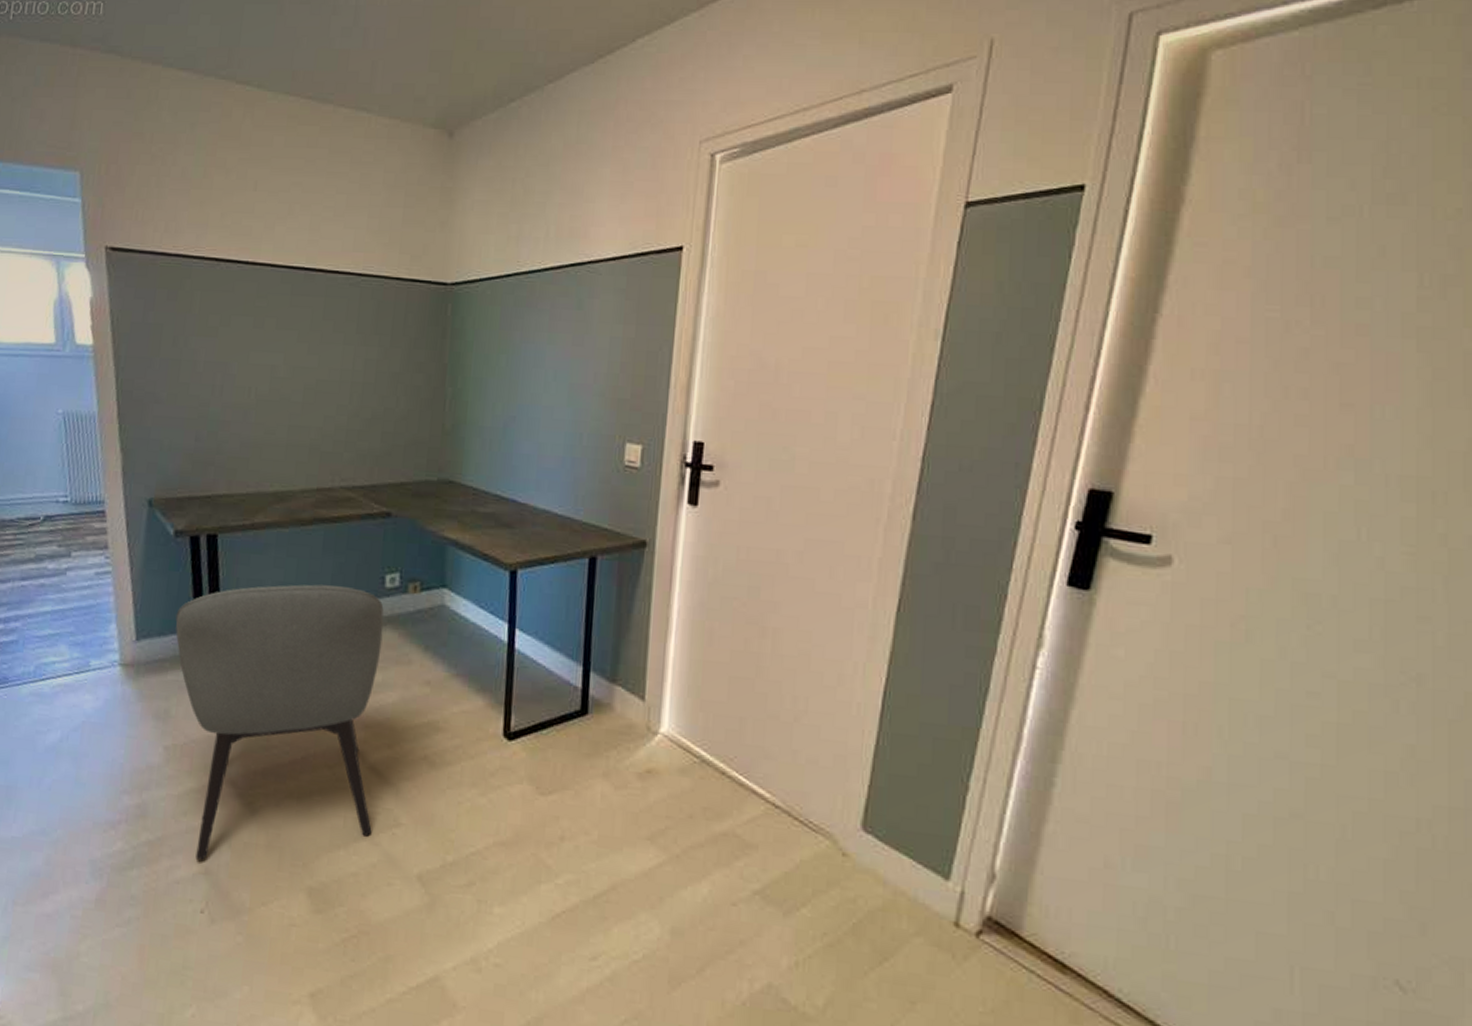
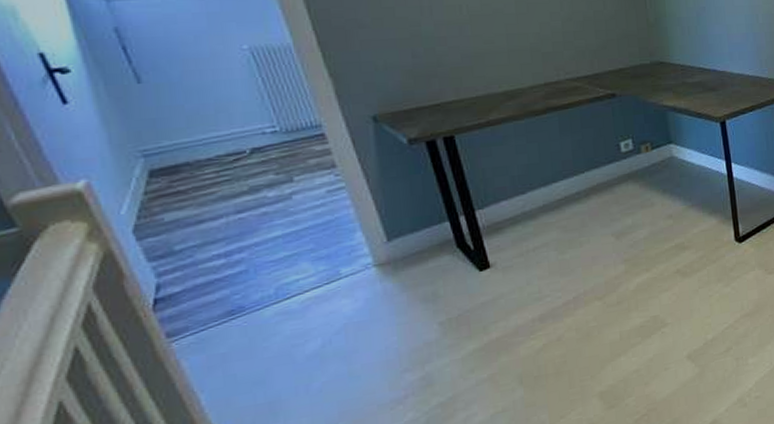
chair: present [175,584,384,860] -> none [426,157,645,403]

